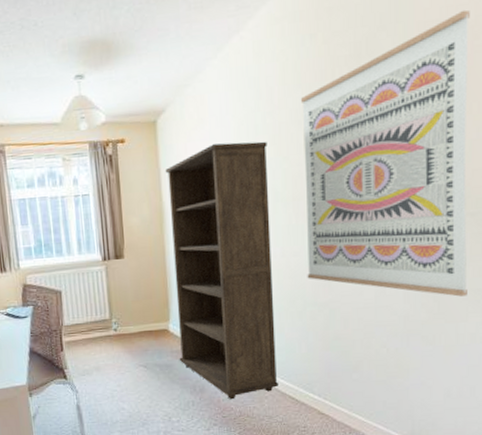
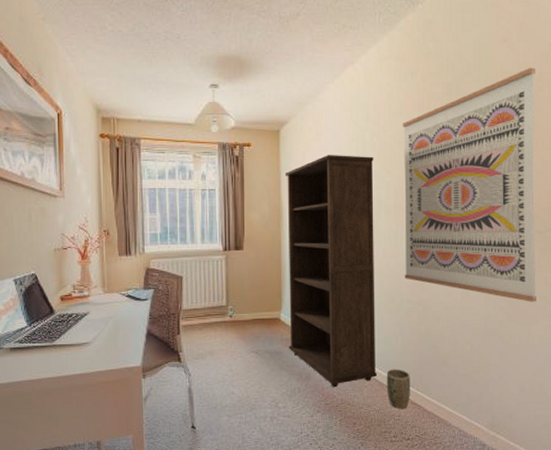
plant pot: none [289,377,317,419] -> present [386,369,410,408]

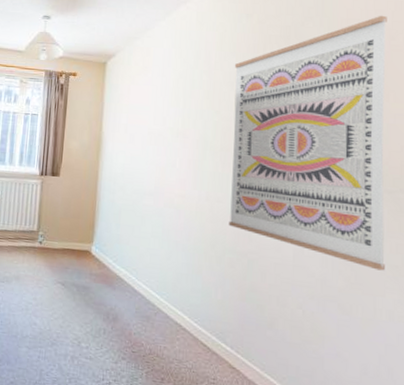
bookcase: present [285,155,377,388] -> none [96,90,202,335]
plant pot: present [386,369,410,408] -> none [201,323,230,372]

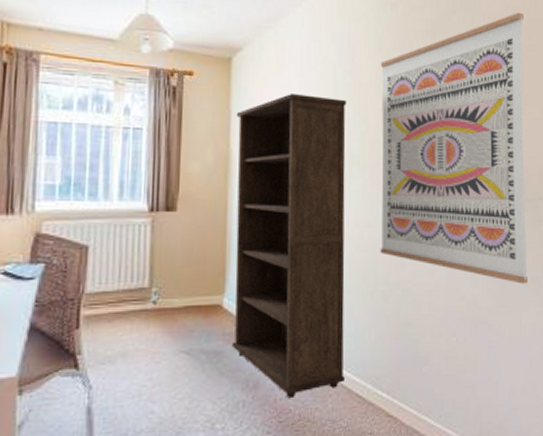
bookcase: none [96,90,202,335] -> present [231,94,347,399]

